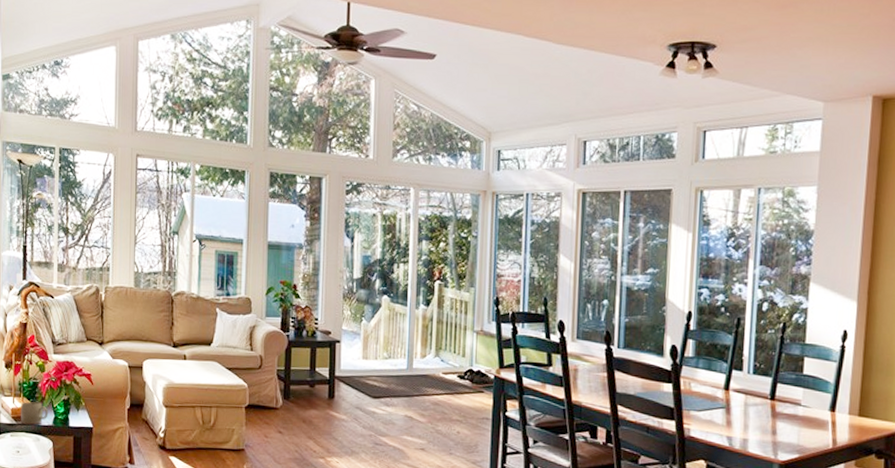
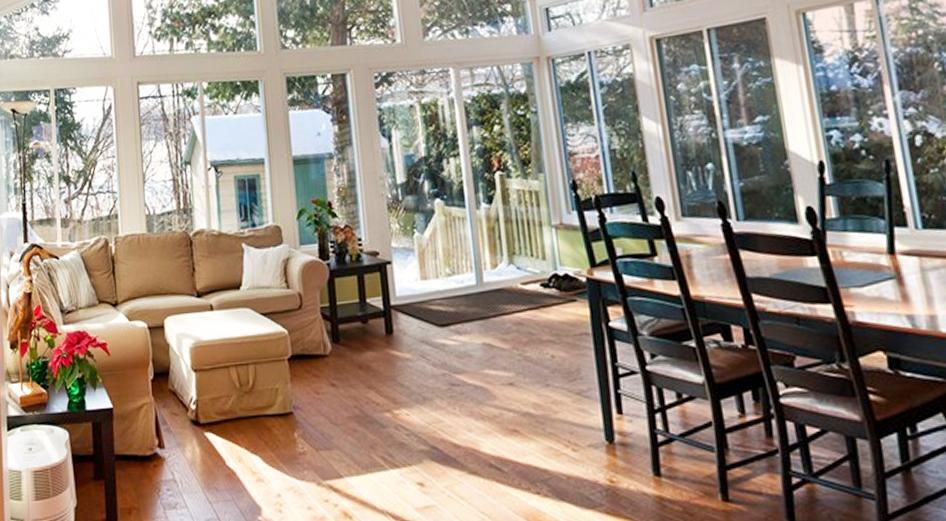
mug: present [20,402,49,425] -> none [29,385,62,415]

